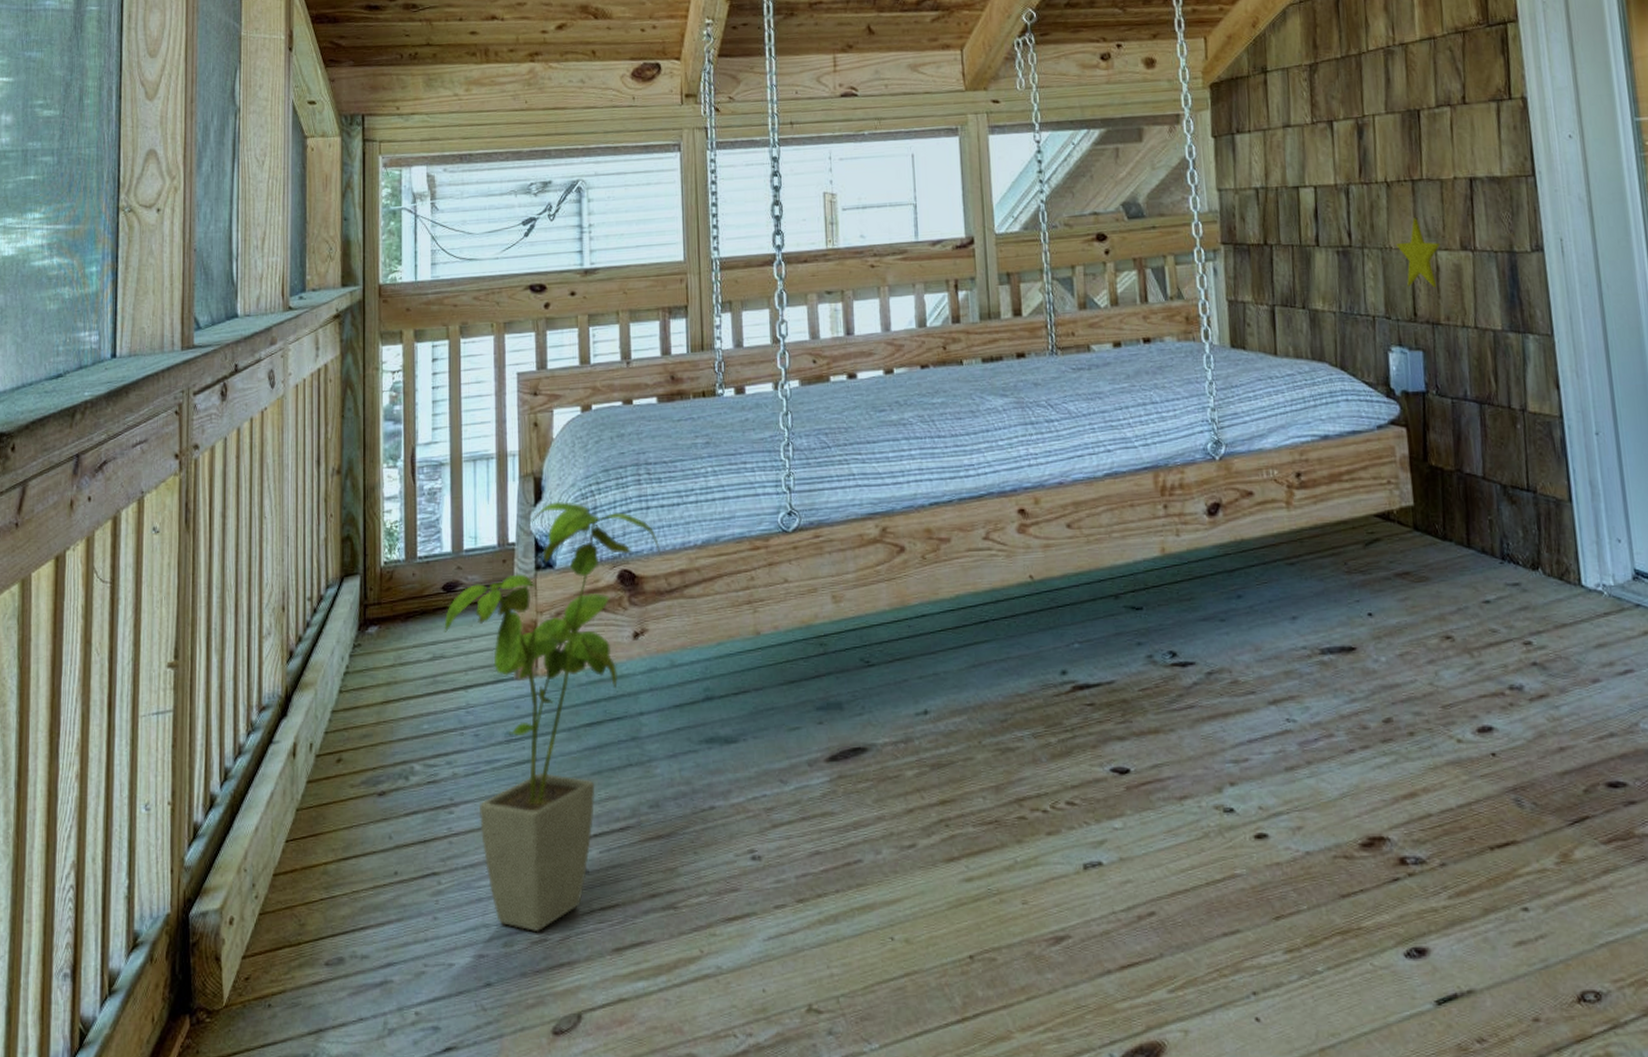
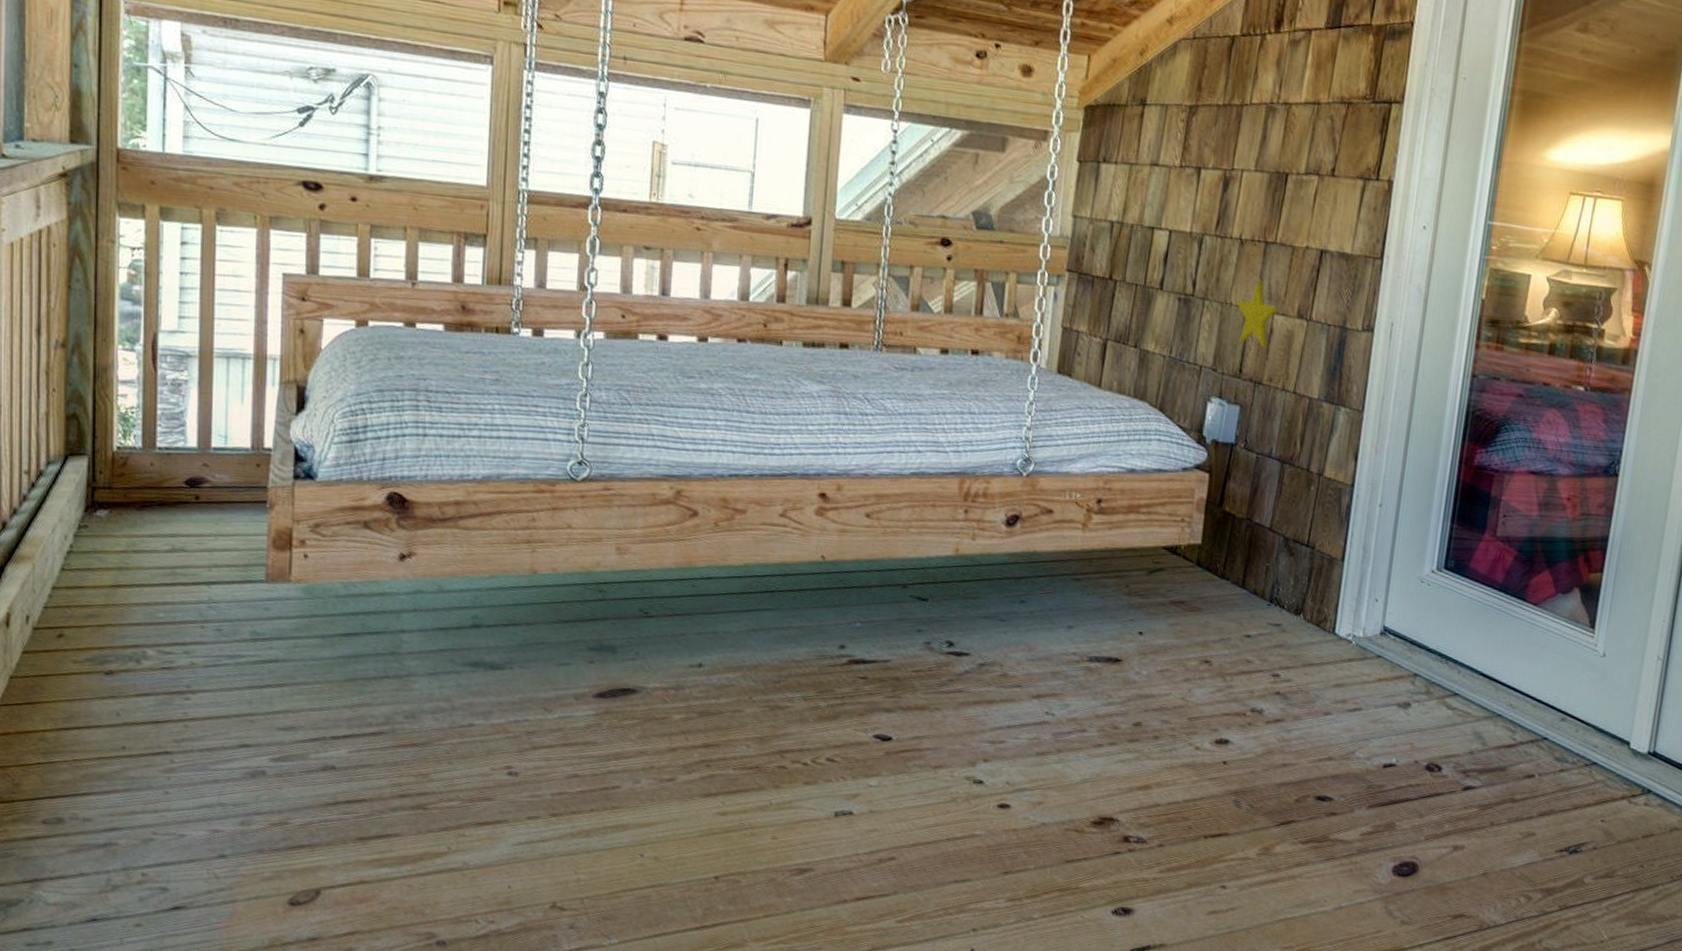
house plant: present [444,501,662,933] -> none [186,413,437,816]

